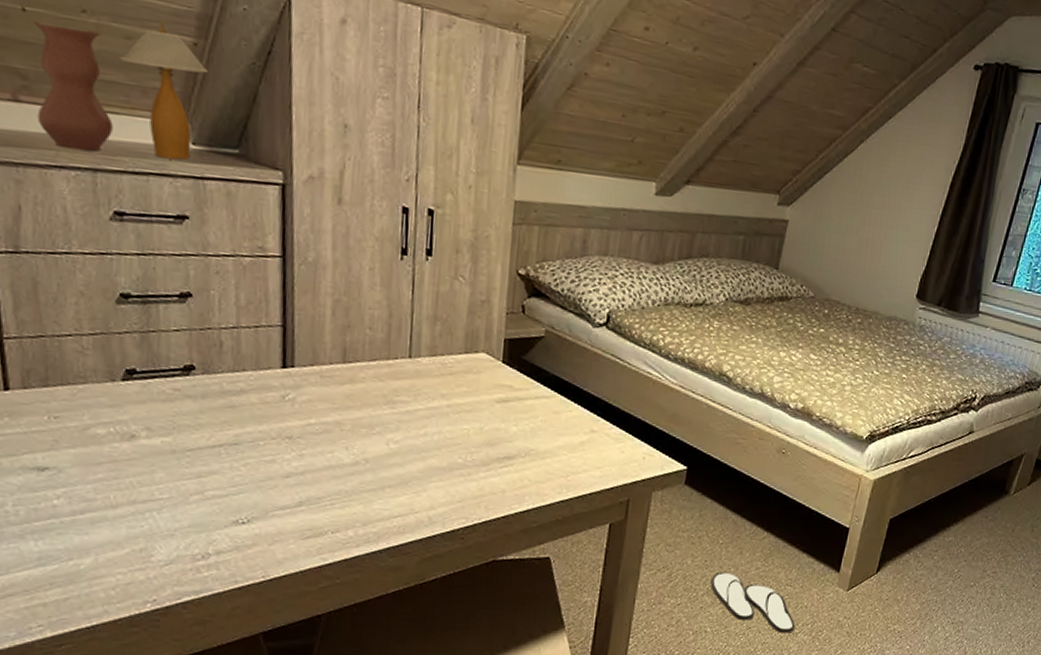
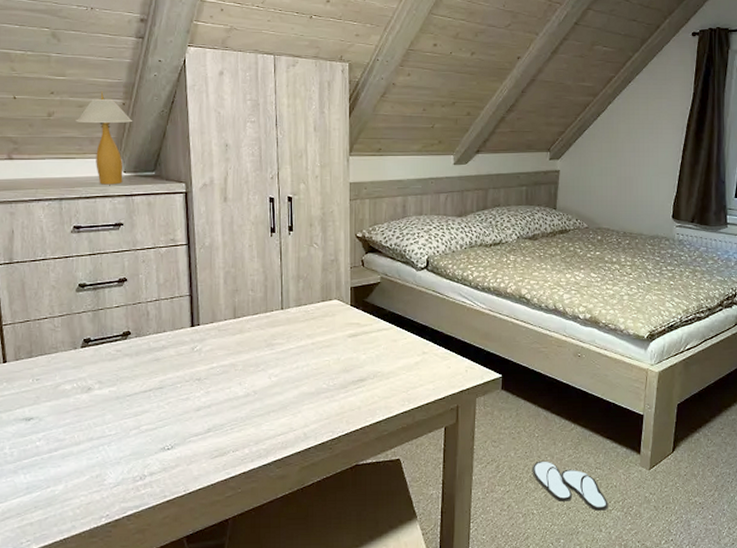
vase: present [33,21,113,152] -> none [20,105,72,187]

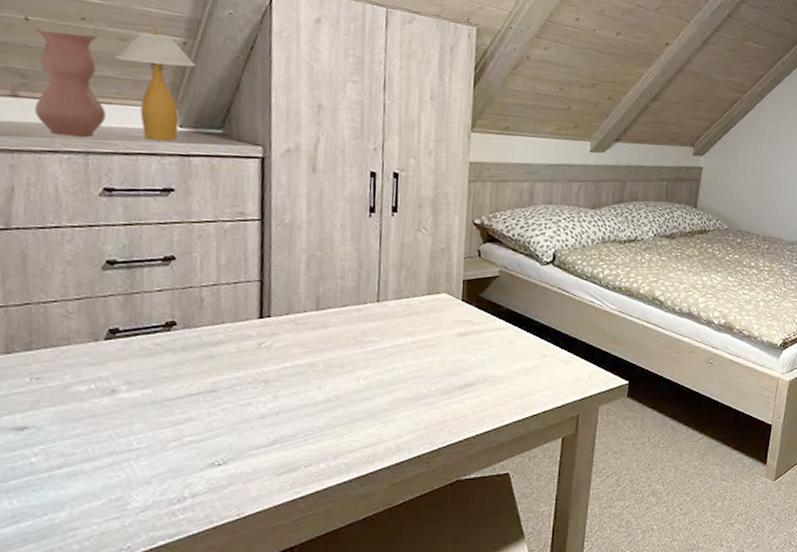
vase: none [20,105,72,187] -> present [34,29,106,137]
slippers: present [533,460,608,511] -> none [655,473,731,525]

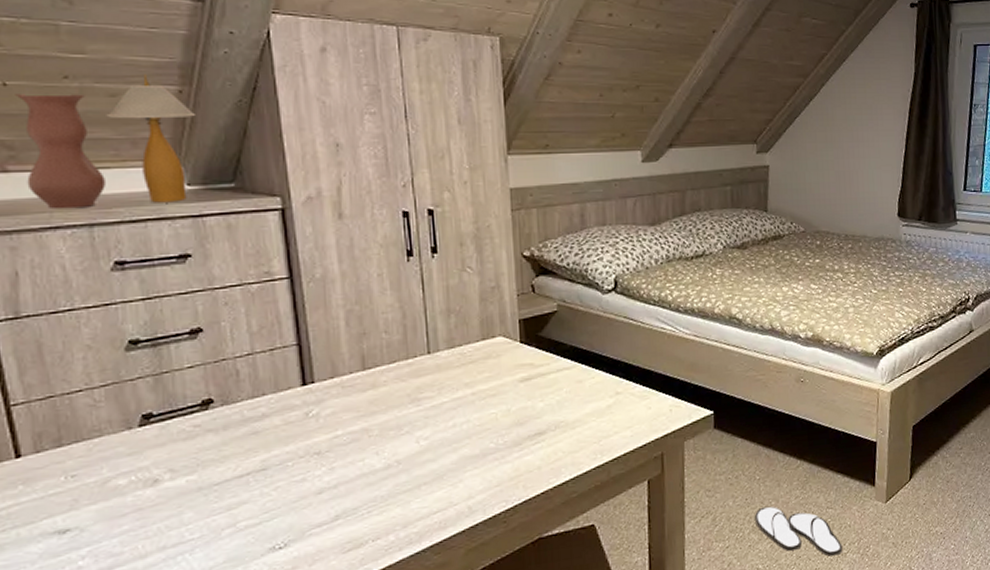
slippers: none [655,473,731,525] -> present [755,506,843,556]

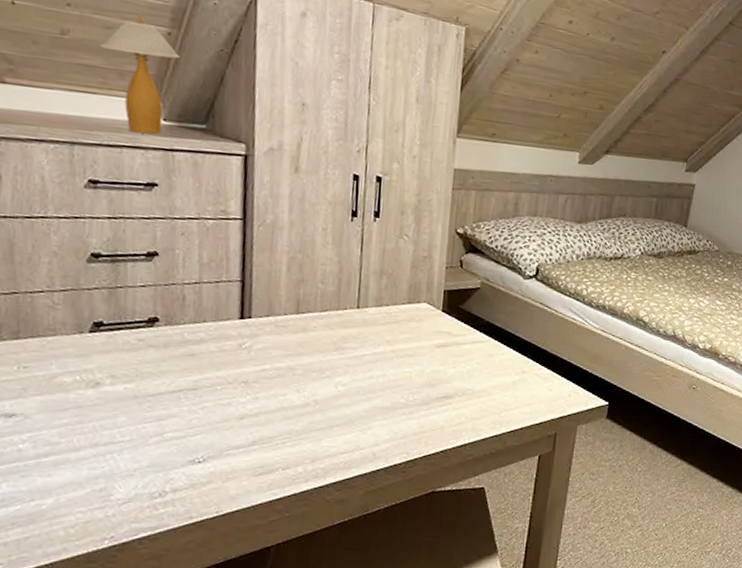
vase: present [15,94,105,210] -> none [20,13,91,127]
slippers: present [755,506,843,556] -> none [631,497,707,552]

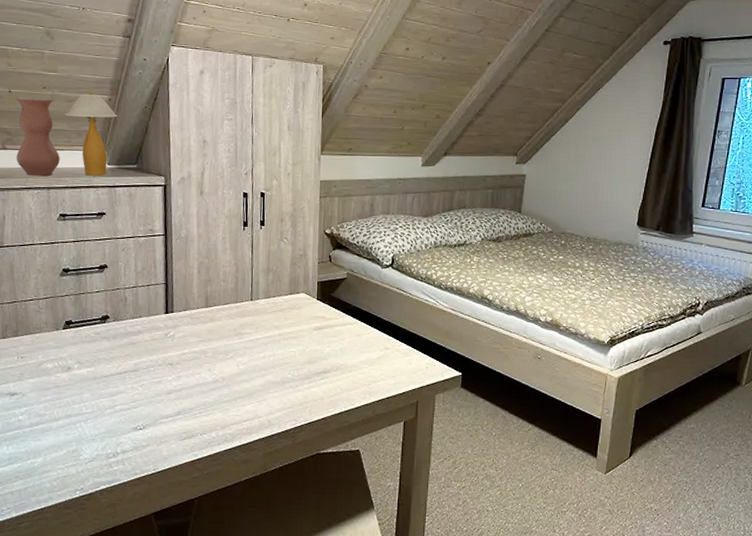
vase: none [20,13,91,127] -> present [15,98,60,177]

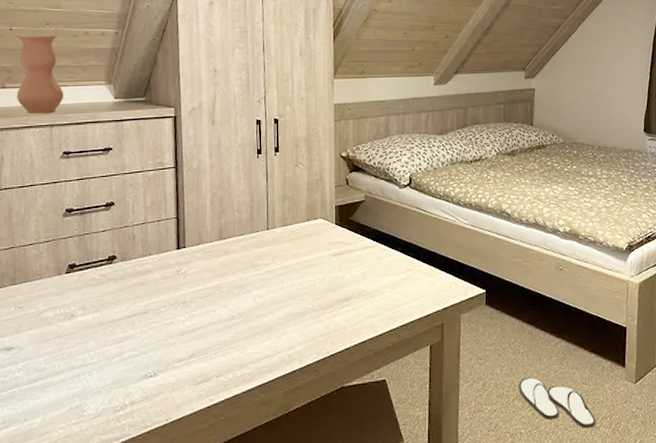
table lamp: present [65,87,118,176] -> none [69,21,125,111]
slippers: none [489,459,563,512] -> present [519,377,596,428]

